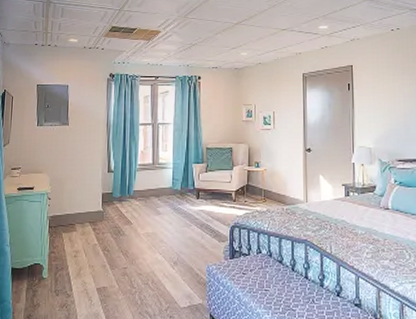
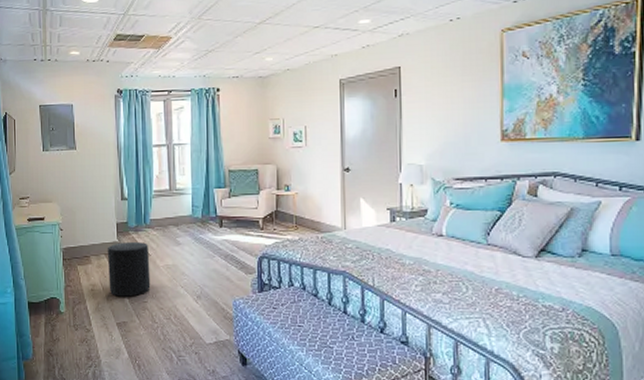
stool: none [91,211,131,263] -> present [108,242,151,297]

